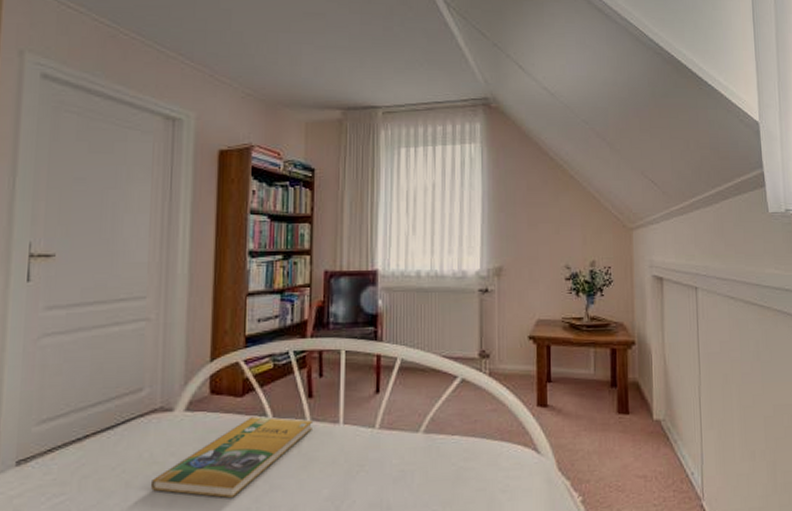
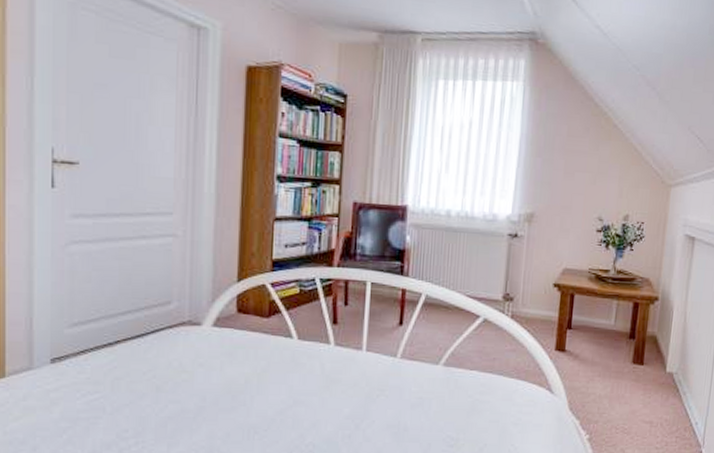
booklet: present [151,417,312,498] -> none [181,337,336,408]

